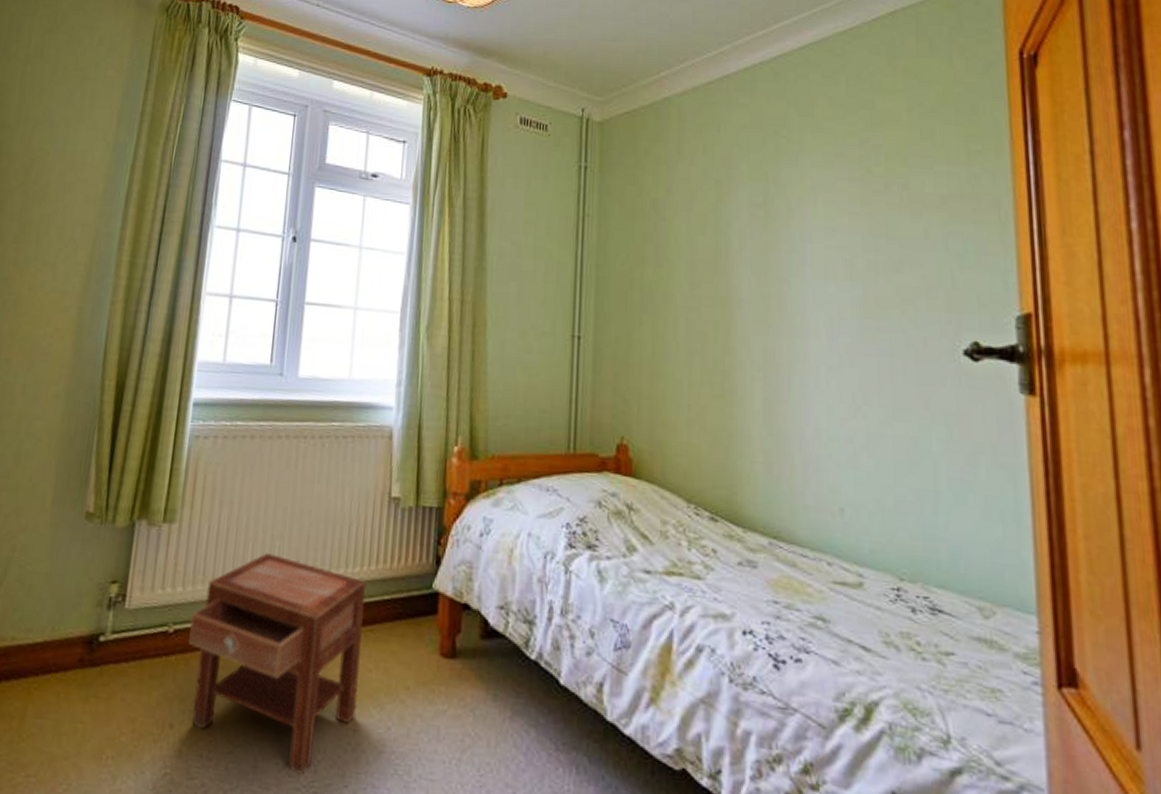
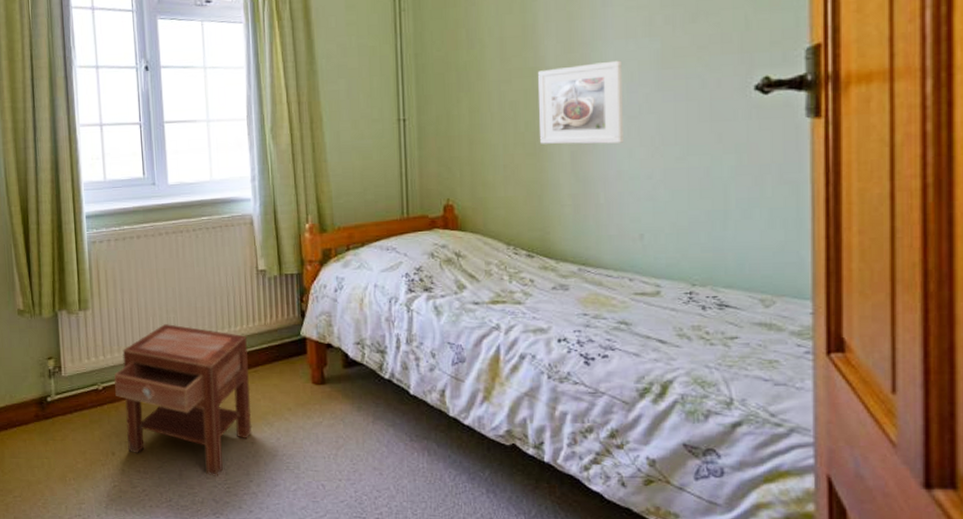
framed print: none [728,301,822,396] -> present [537,60,623,145]

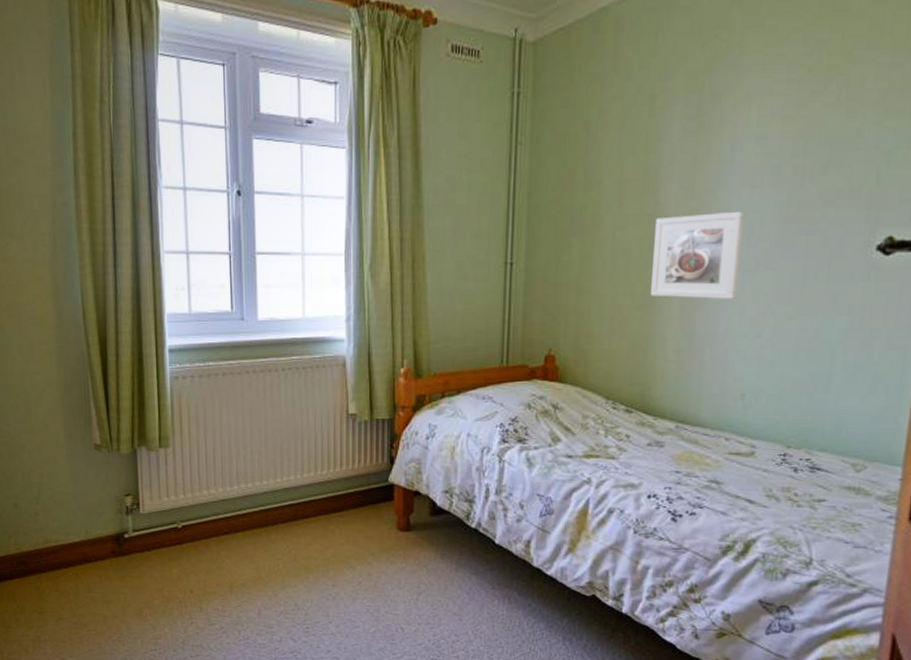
nightstand: present [114,324,253,476] -> none [195,465,334,617]

